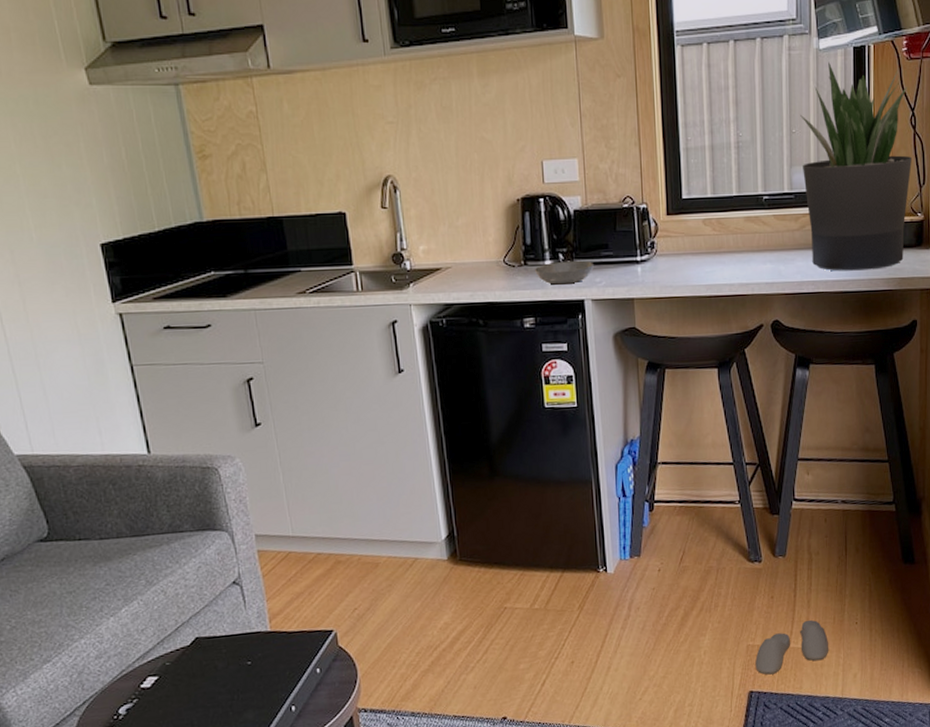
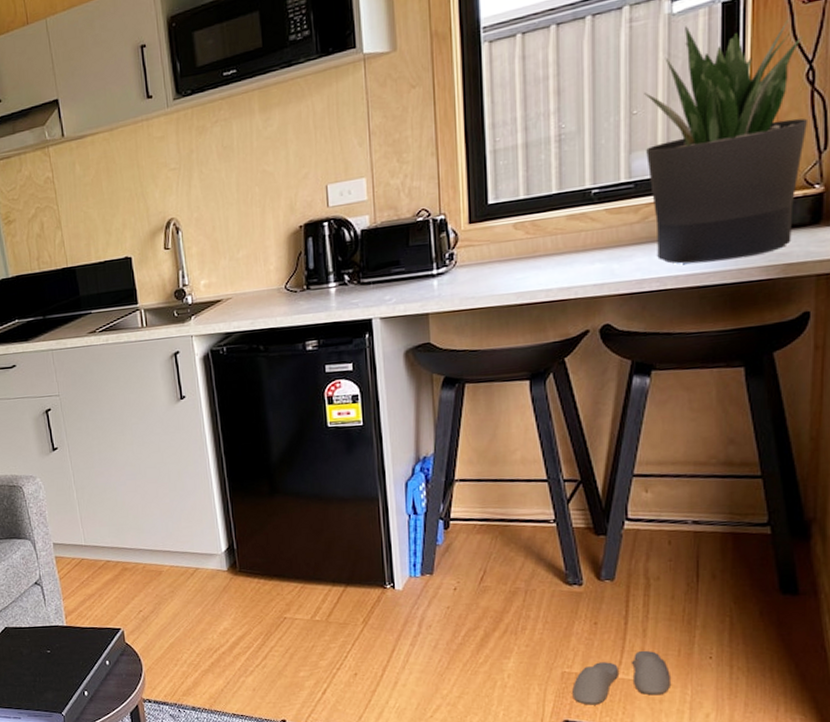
bowl: present [535,260,595,286] -> none [318,279,384,307]

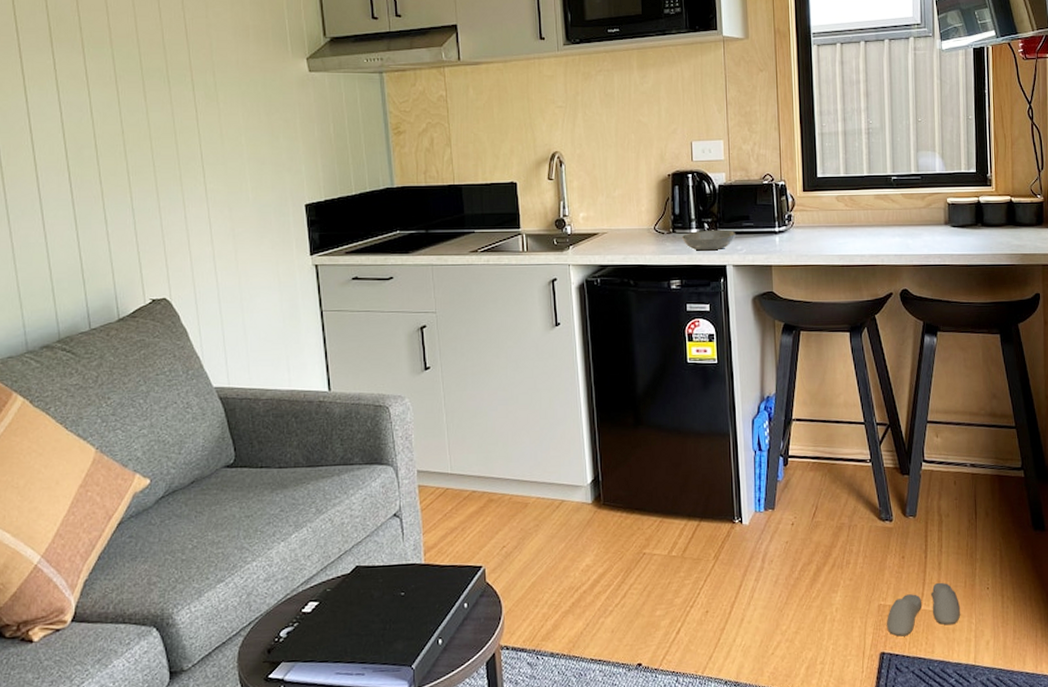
bowl: none [318,279,384,307] -> present [682,229,737,252]
planter: present [644,18,807,265] -> none [925,61,1030,246]

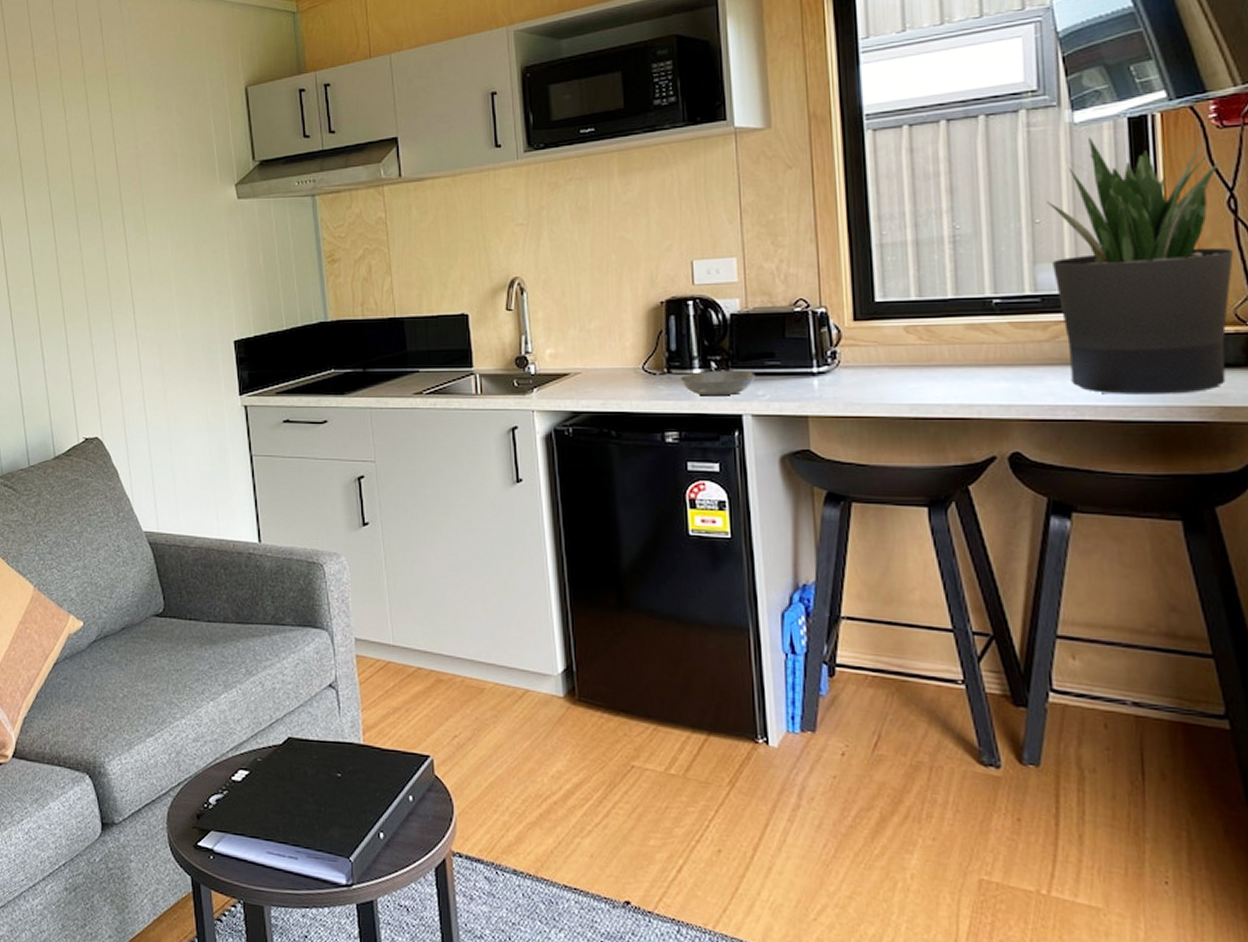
slippers: present [887,582,961,637] -> none [993,862,1119,930]
planter: none [925,61,1030,246] -> present [1047,137,1233,395]

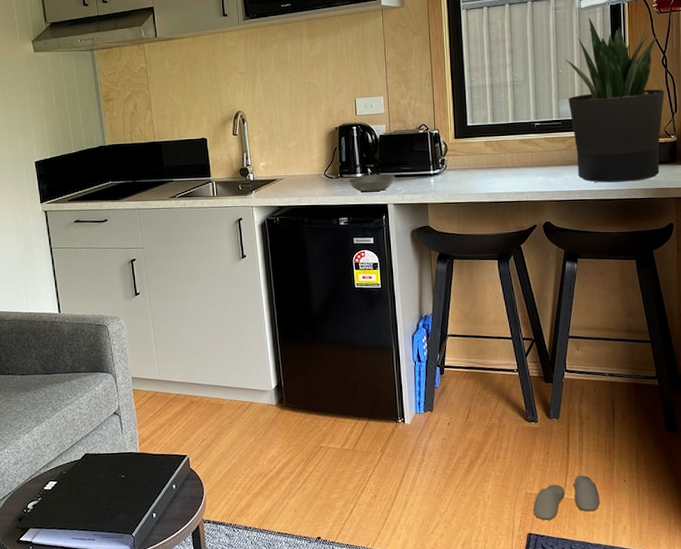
slippers: none [993,862,1119,930] -> present [533,475,600,520]

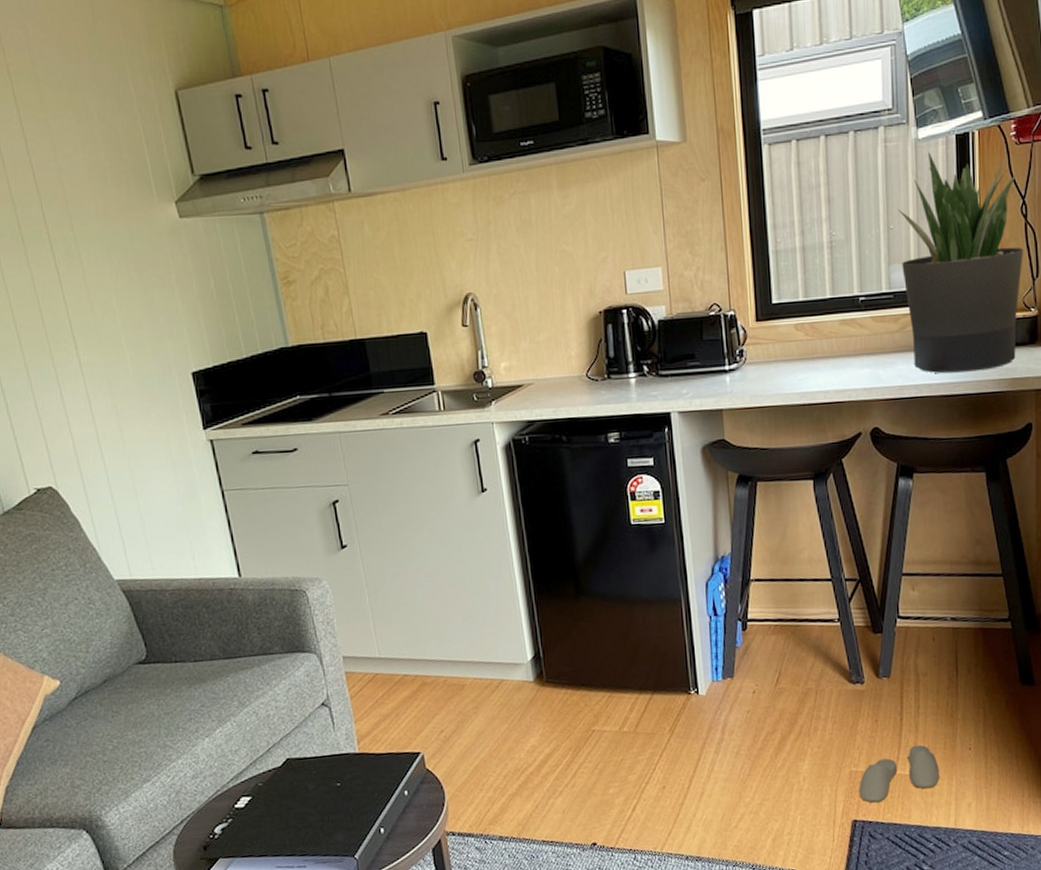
bowl: present [349,173,396,193] -> none [619,371,681,399]

